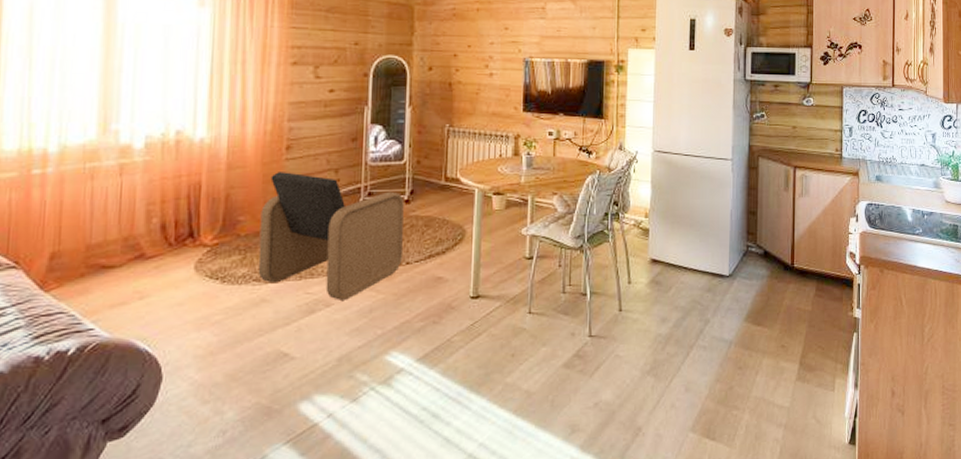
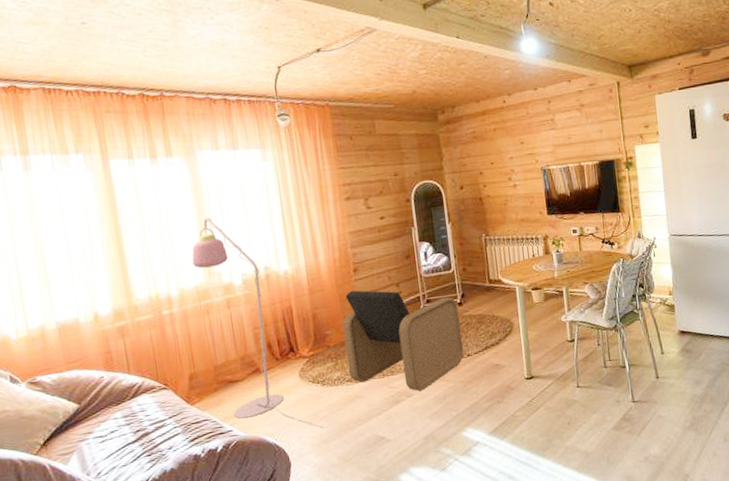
floor lamp: none [85,62,214,337] -> present [191,216,324,429]

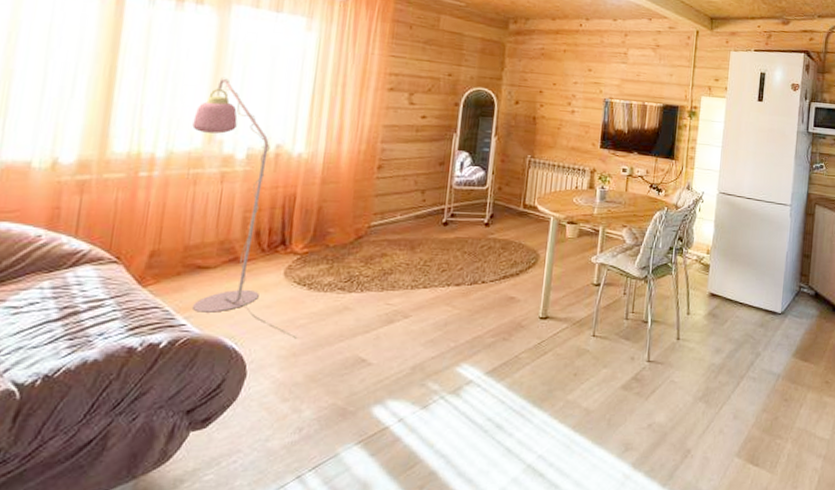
armchair: present [342,290,464,391] -> none [343,189,484,313]

